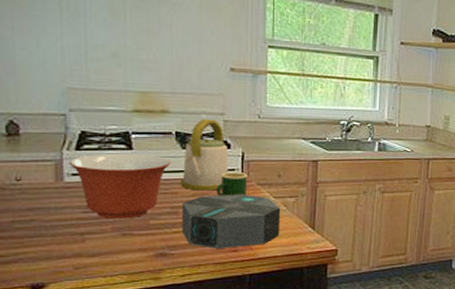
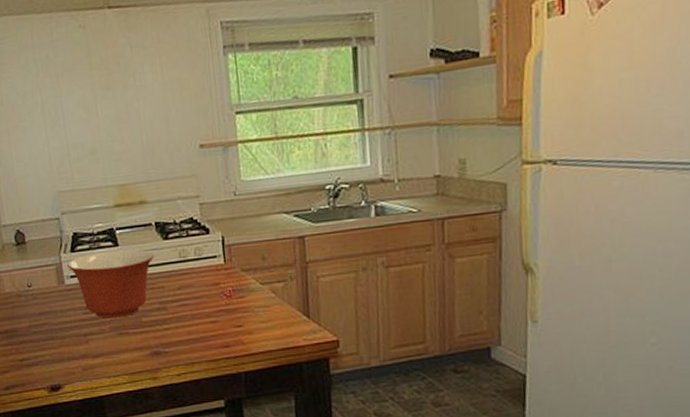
kettle: present [181,119,229,191] -> none [165,203,211,283]
speaker: present [181,194,281,249] -> none [170,282,272,345]
mug: present [216,172,248,196] -> none [200,259,232,287]

